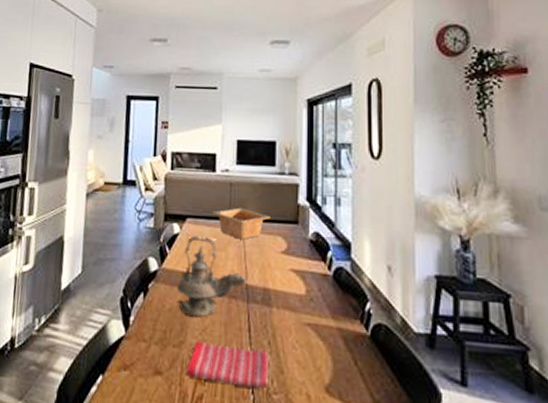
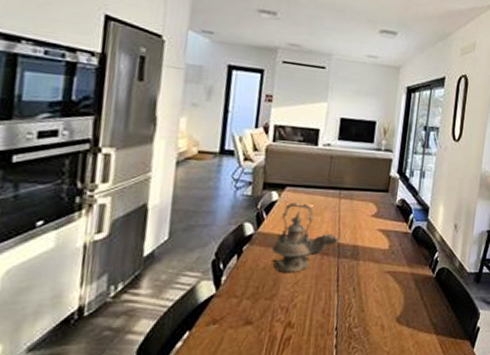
dish towel: present [186,340,268,388] -> none [276,292,353,326]
serving bowl: present [212,207,270,240] -> none [311,178,365,206]

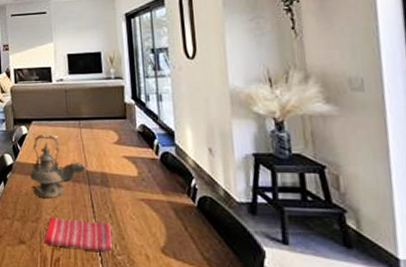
dish towel: none [276,292,353,326] -> present [44,216,112,251]

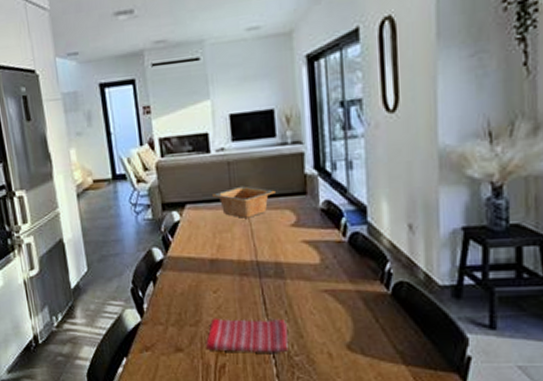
teapot: present [30,135,87,199] -> none [186,220,258,298]
serving bowl: none [52,109,102,135] -> present [211,186,275,218]

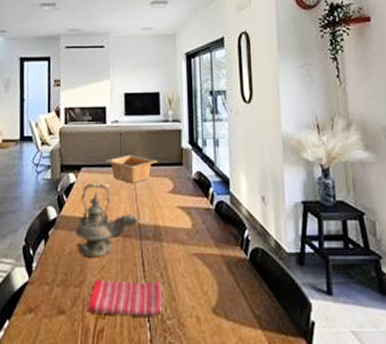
teapot: none [186,220,258,298] -> present [76,183,140,258]

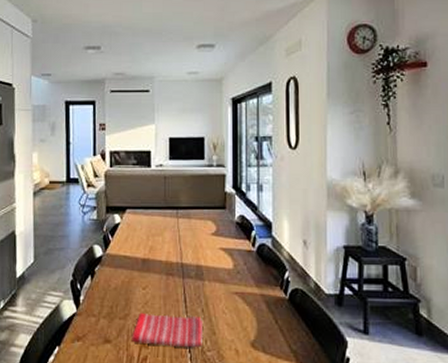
teapot: present [76,183,140,258] -> none [121,224,182,293]
serving bowl: present [104,154,157,183] -> none [149,197,201,225]

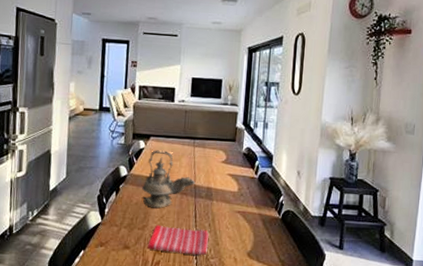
teapot: none [121,224,182,293] -> present [142,150,196,209]

